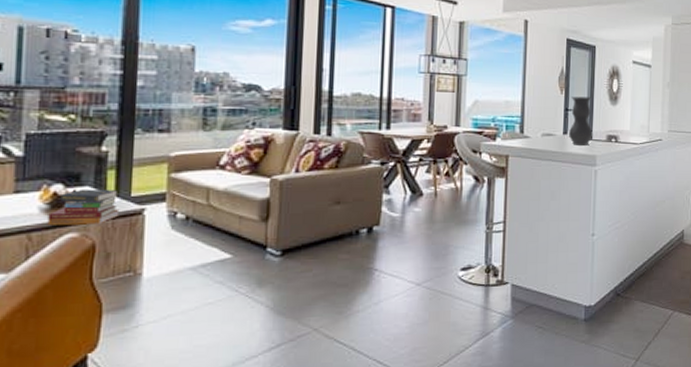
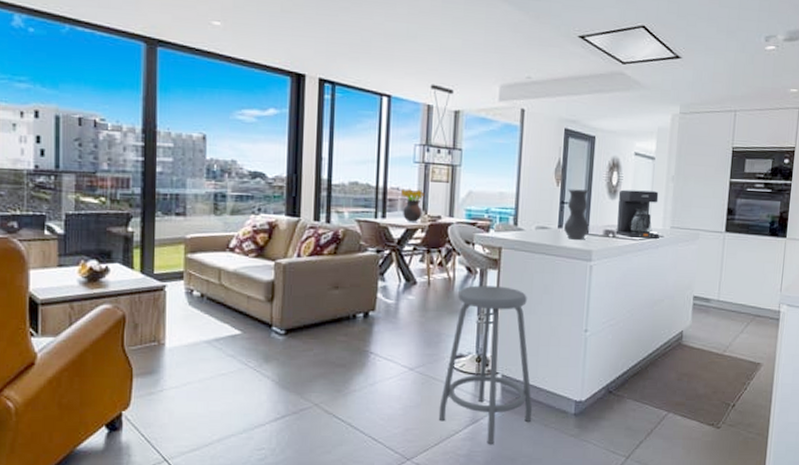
books: present [47,189,120,225] -> none [86,265,145,298]
flower arrangement: none [406,98,430,133] -> present [401,188,425,222]
bar stool: none [447,194,543,357] -> present [438,285,533,444]
coffee maker: none [618,96,658,143] -> present [615,189,660,239]

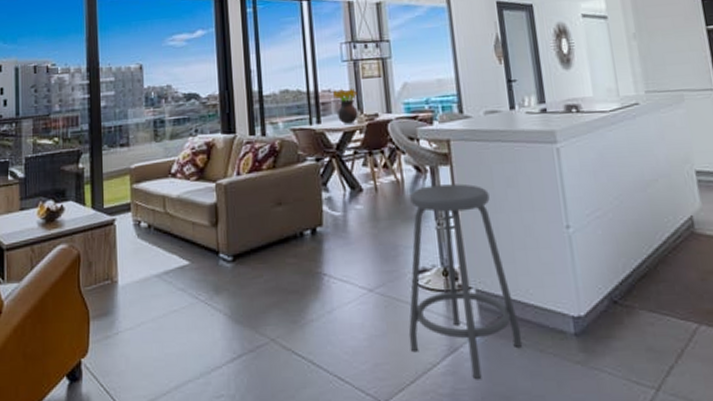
vase: present [563,189,590,240] -> none [513,63,548,121]
coffee maker: present [615,189,660,239] -> none [572,53,634,111]

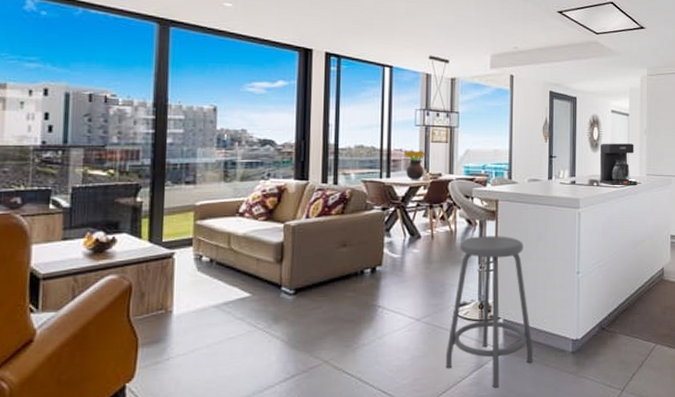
coffee maker: none [572,53,634,111] -> present [599,143,637,186]

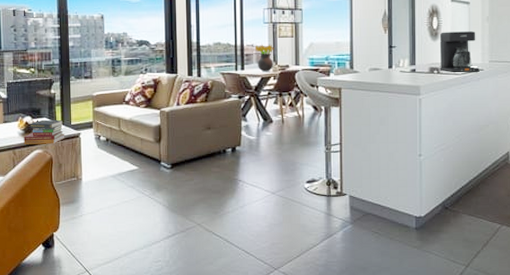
books: none [91,235,153,268] -> present [24,119,65,144]
bar stool: present [445,236,534,388] -> none [298,121,378,255]

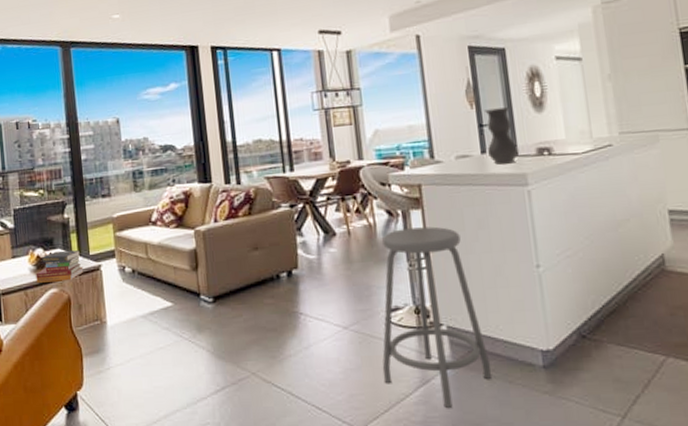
flower arrangement: present [255,44,274,72] -> none [305,136,331,172]
bar stool: none [298,121,378,255] -> present [382,226,492,408]
vase: none [393,34,417,78] -> present [485,107,519,165]
coffee maker: present [439,31,480,73] -> none [545,95,607,153]

